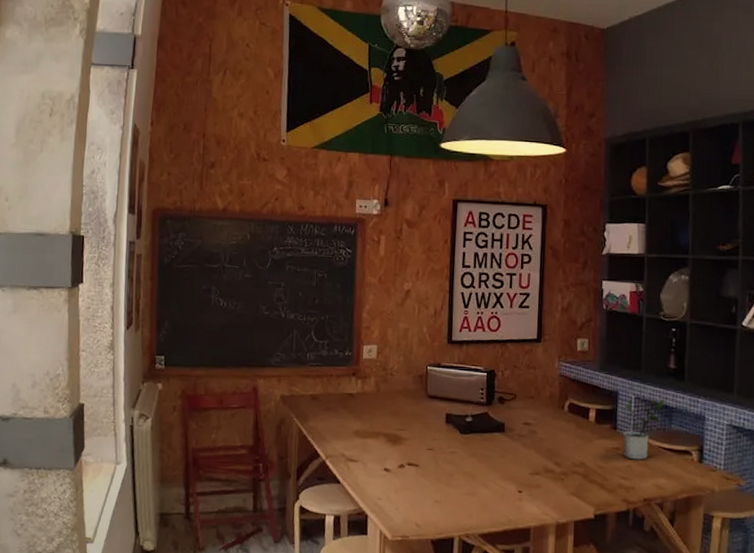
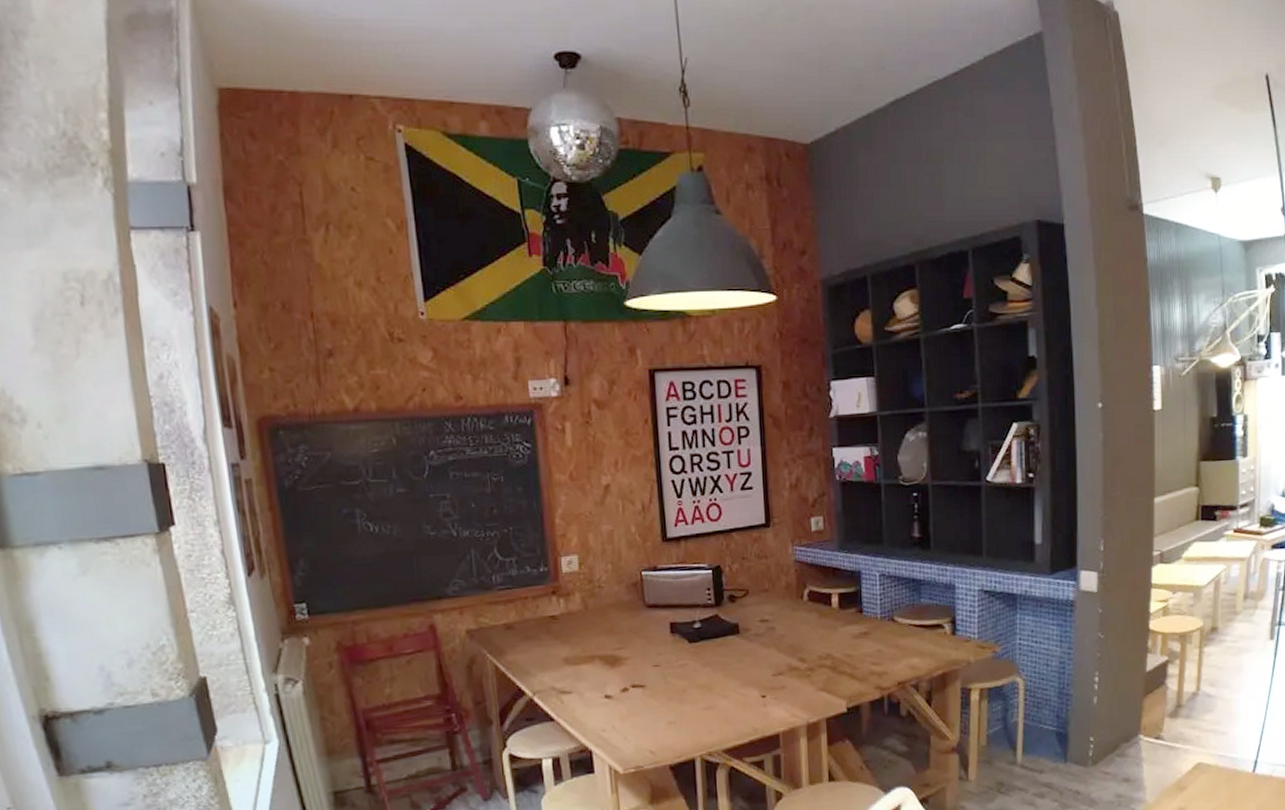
potted plant: present [622,398,665,460] -> none [869,571,912,643]

